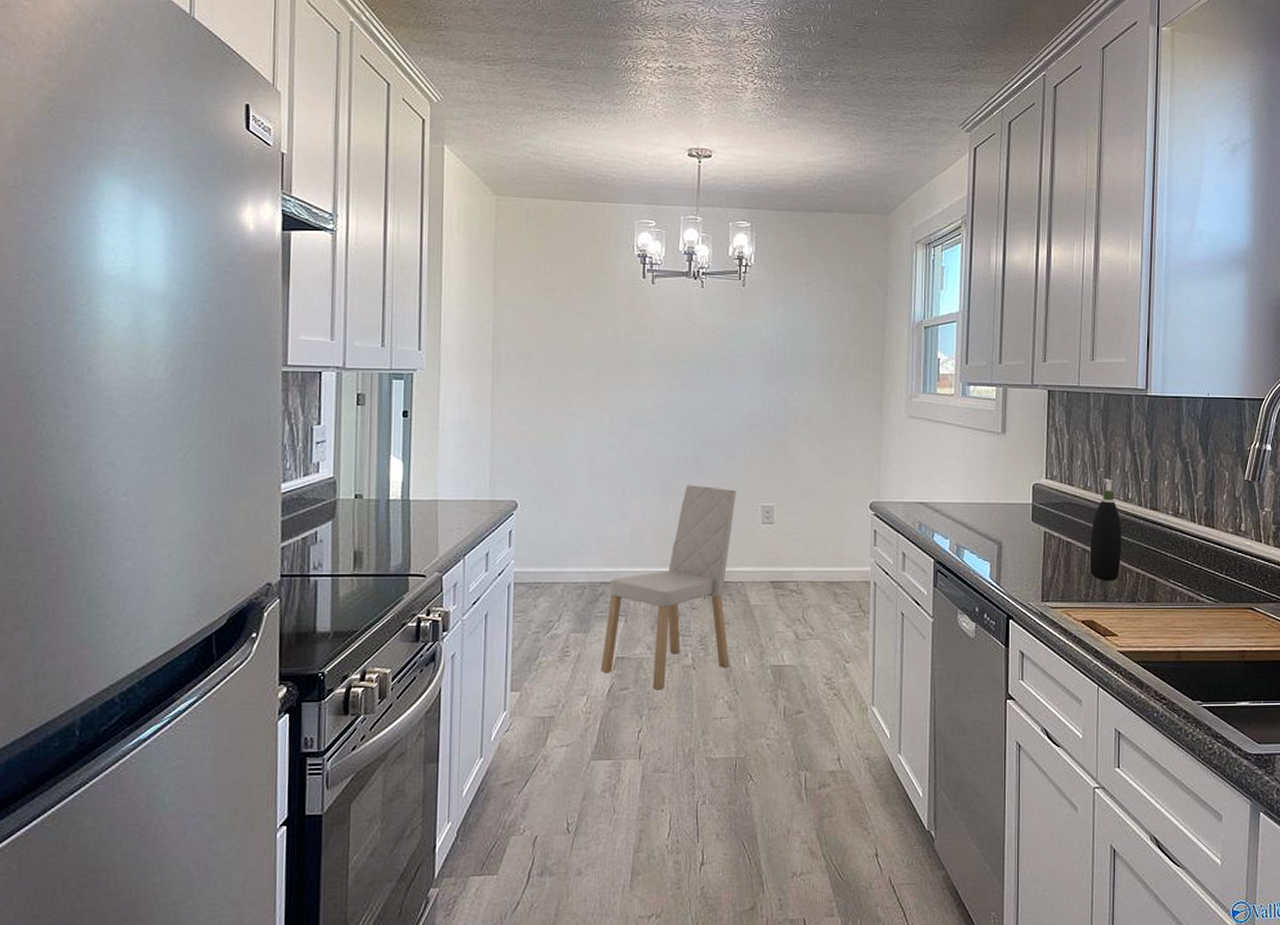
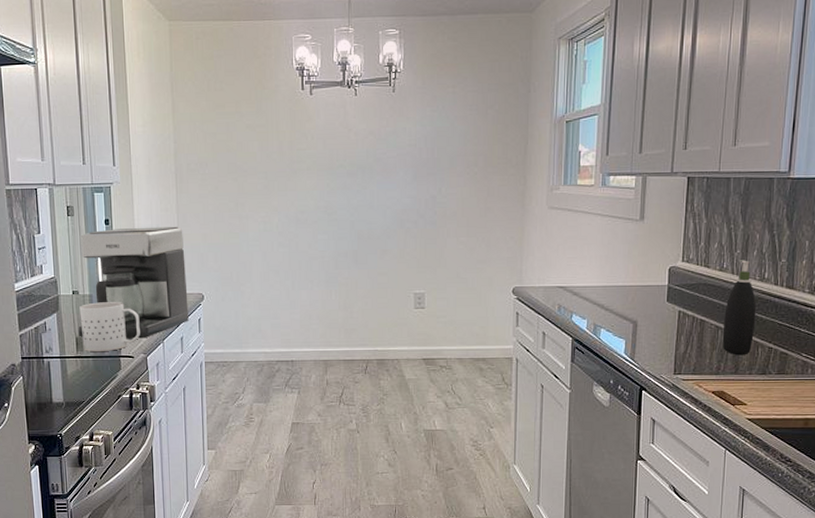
coffee maker: none [358,421,498,554] -> present [78,226,189,339]
mug: none [361,509,437,570] -> present [79,302,140,353]
dining chair: present [600,485,736,690] -> none [279,276,391,450]

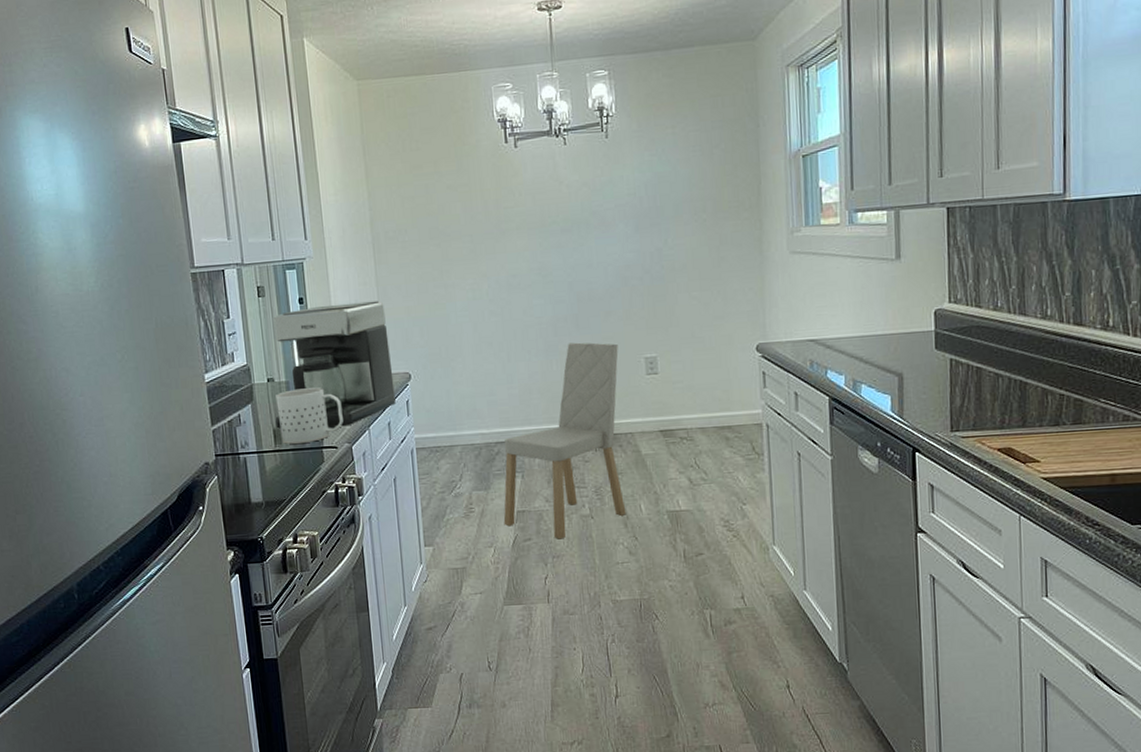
dining chair: none [279,276,391,450] -> present [503,342,626,540]
soap dispenser: present [722,260,757,356] -> none [1003,296,1042,406]

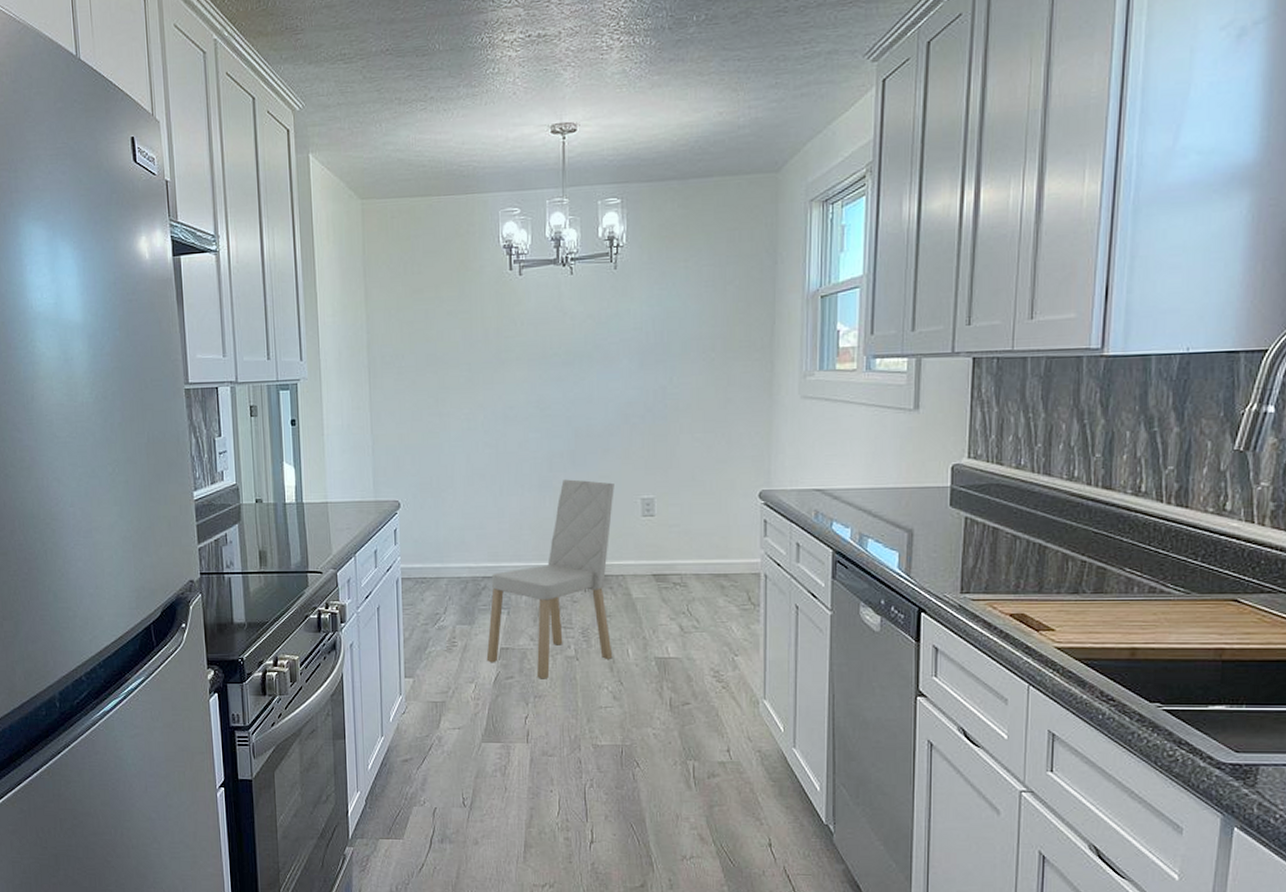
coffee maker: present [273,300,396,429] -> none [261,426,383,552]
mug: present [275,387,344,445] -> none [263,511,330,568]

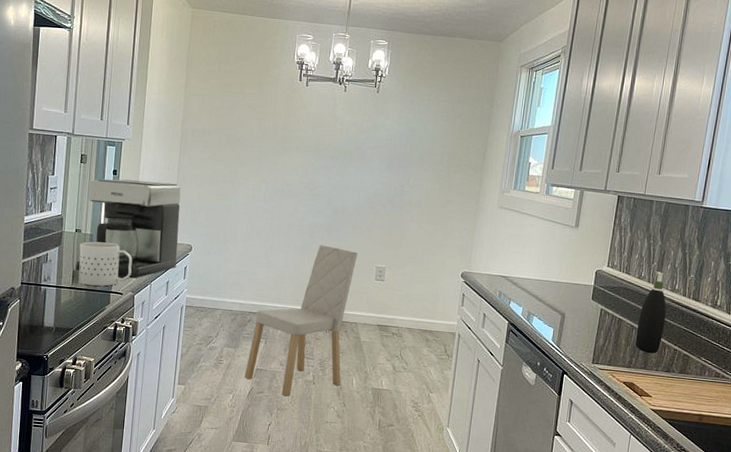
coffee maker: none [261,426,383,552] -> present [76,179,181,279]
mug: none [263,511,330,568] -> present [78,241,133,287]
soap dispenser: none [1021,455,1064,571] -> present [635,271,667,354]

